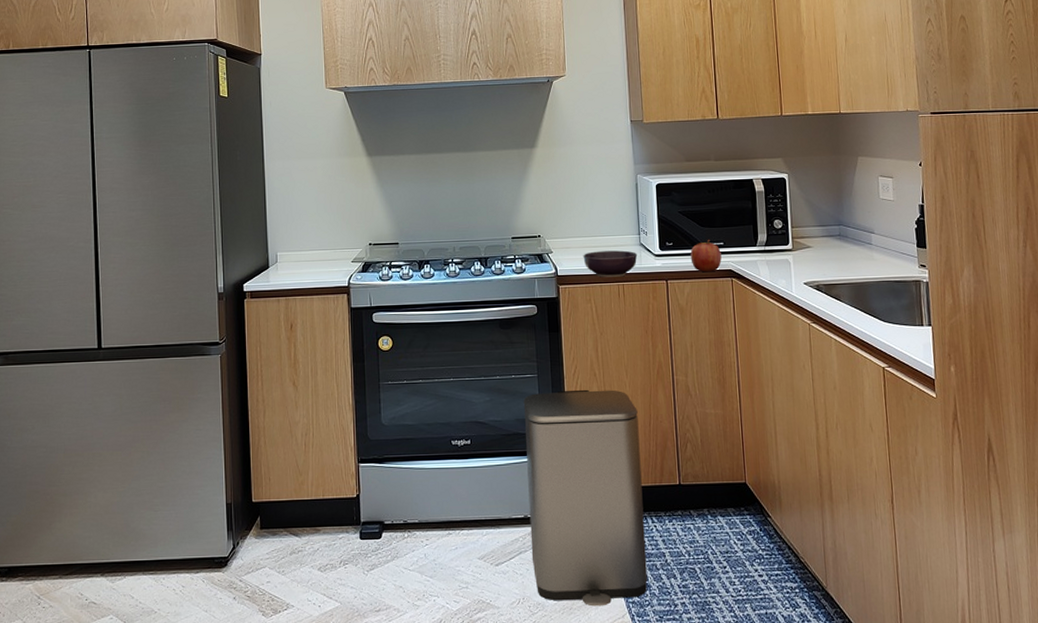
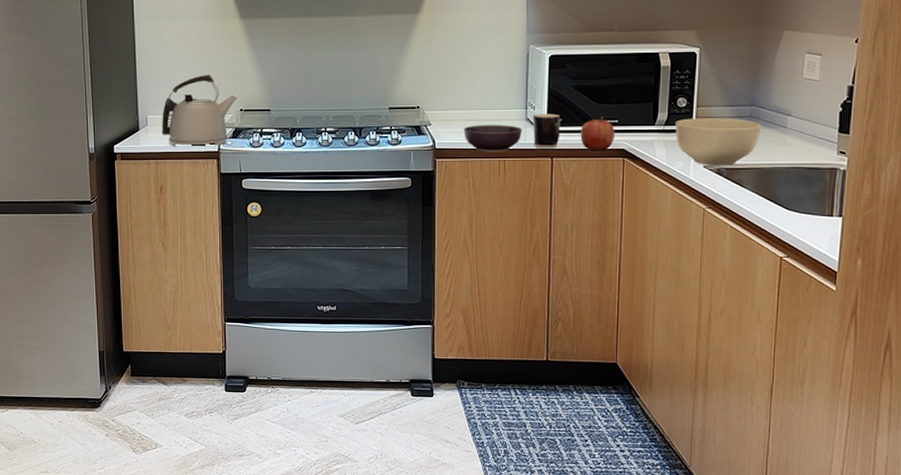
kettle: none [291,211,366,282] -> present [161,75,238,146]
pedal bin: present [523,389,648,607] -> none [391,264,509,468]
mug: none [645,238,673,272] -> present [532,113,561,149]
bowl: none [774,237,850,282] -> present [675,118,761,165]

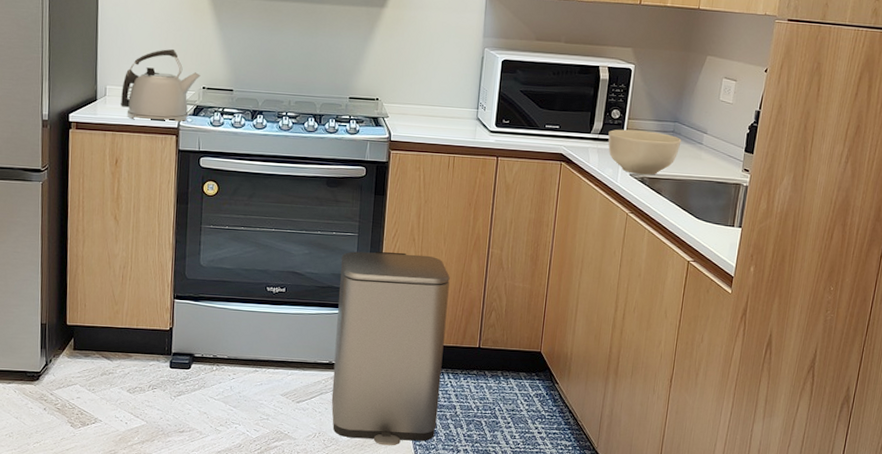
pedal bin: none [391,264,509,468] -> present [331,251,450,446]
bowl: present [464,125,523,152] -> none [418,120,473,149]
mug: present [532,113,561,149] -> none [481,114,509,148]
fruit: present [580,117,615,151] -> none [524,122,555,154]

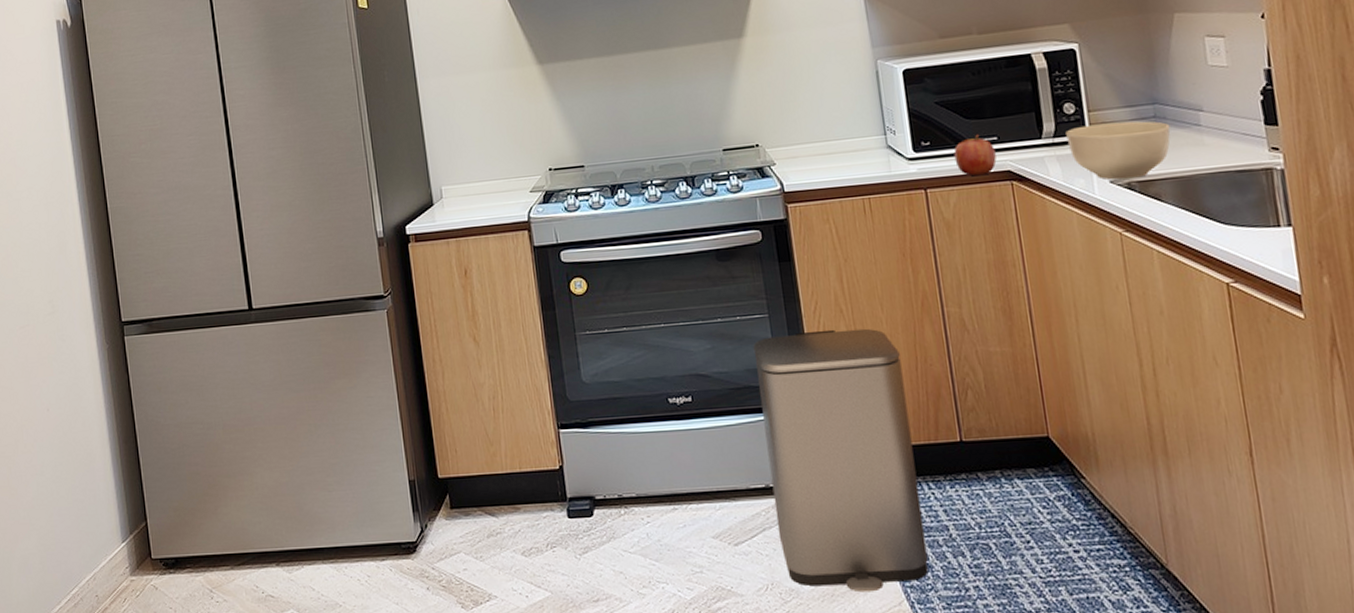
kettle: present [120,49,201,122] -> none [458,132,544,220]
fruit: none [524,122,555,154] -> present [953,135,997,177]

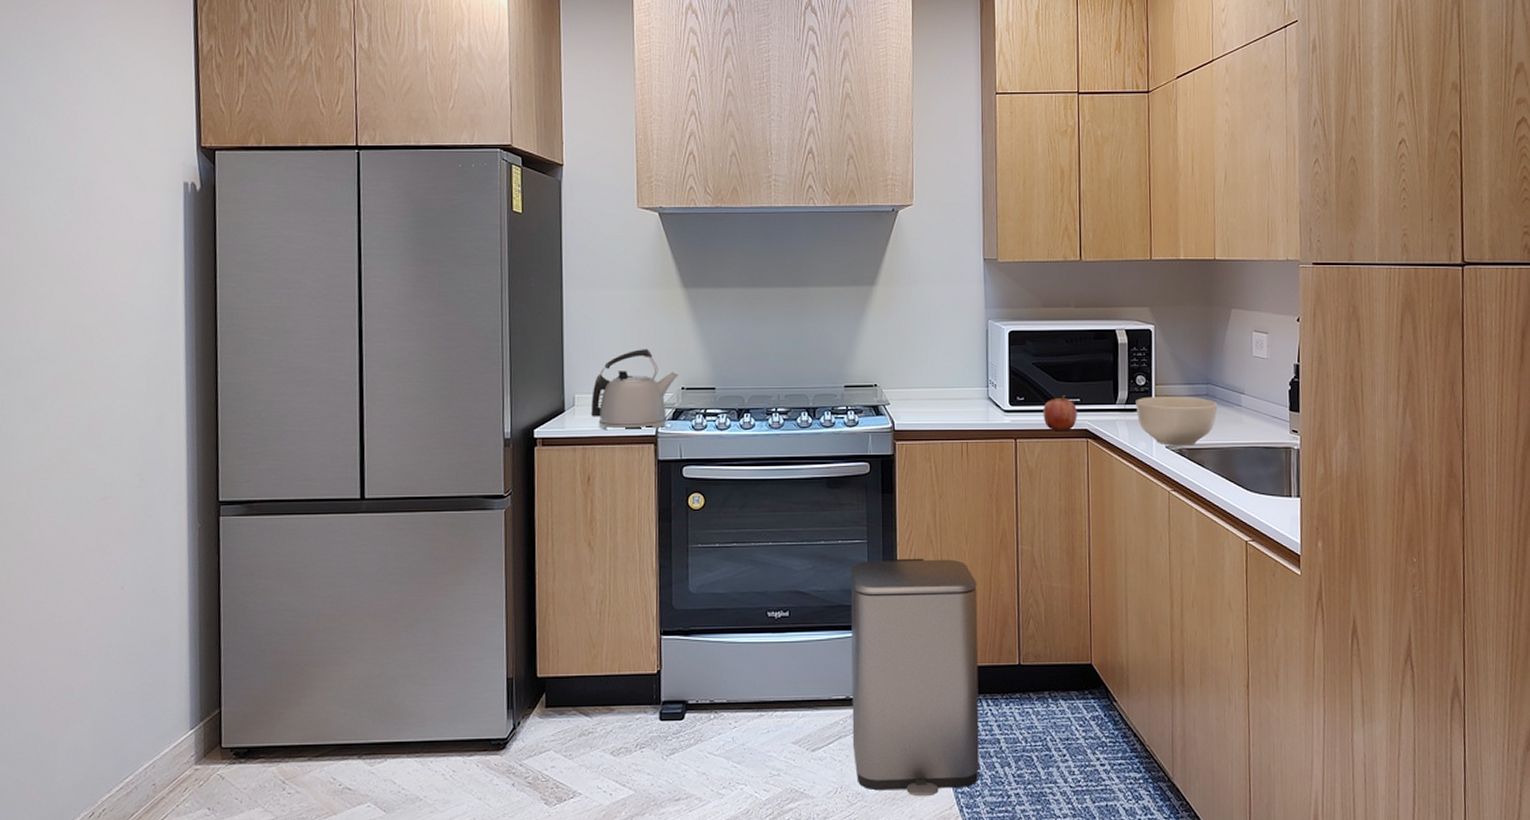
kettle: none [458,132,544,220] -> present [590,349,679,429]

